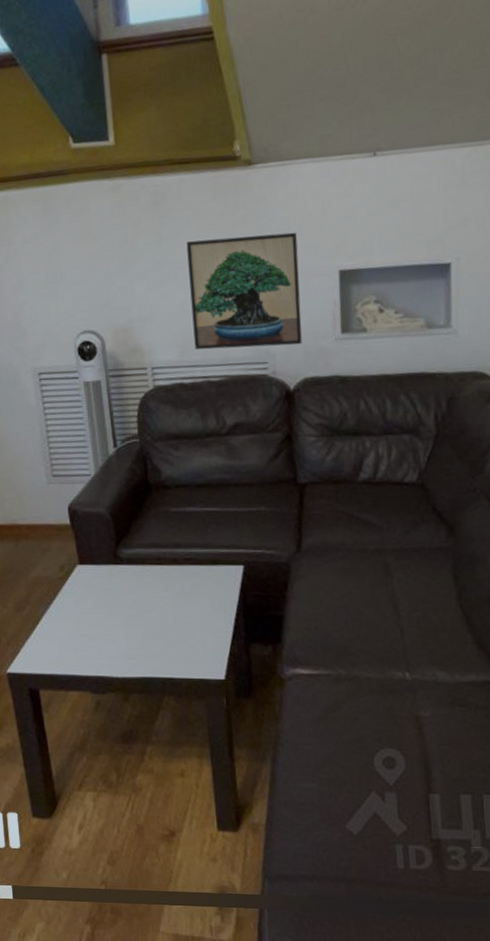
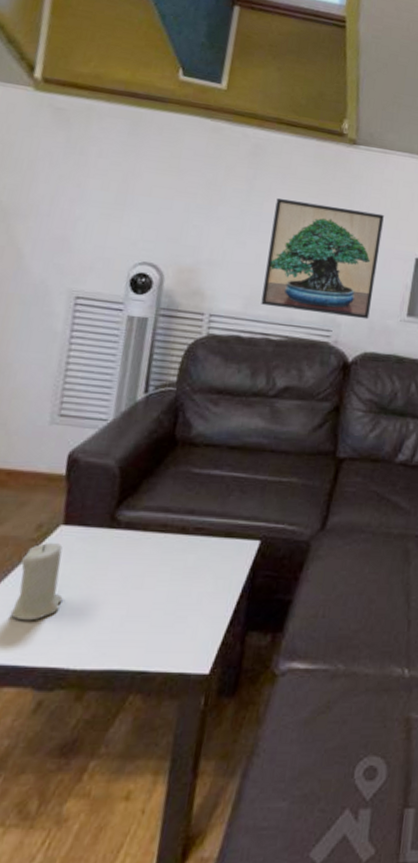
candle: none [56,580,94,641] -> present [10,543,63,621]

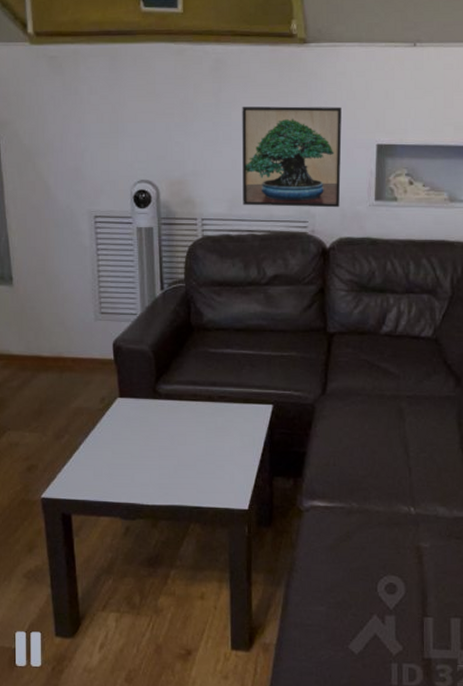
candle: present [10,543,63,621] -> none [95,412,129,470]

